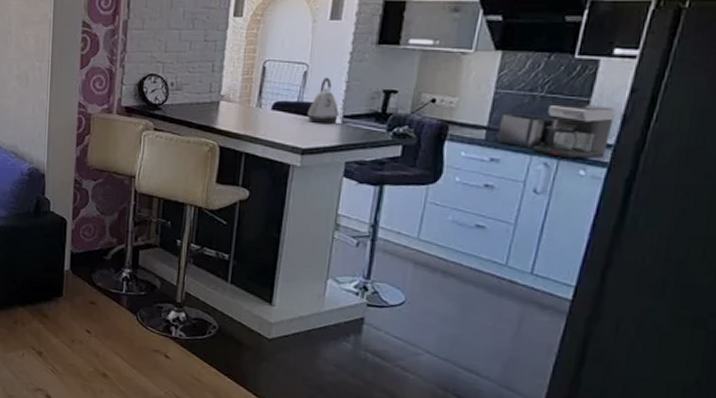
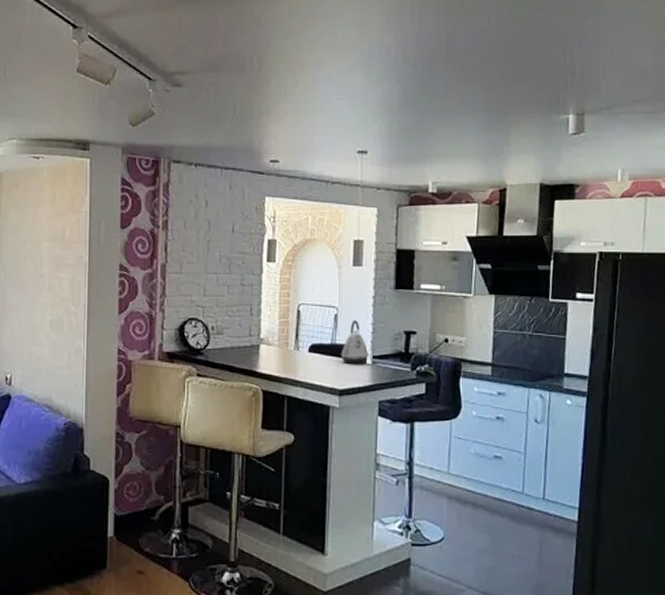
toaster: present [497,112,558,150] -> none [501,350,545,383]
coffee maker: present [533,103,617,159] -> none [529,340,586,390]

